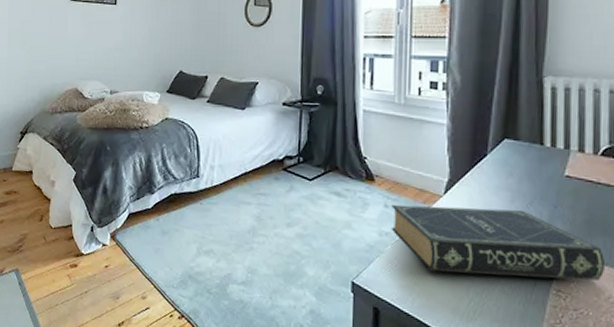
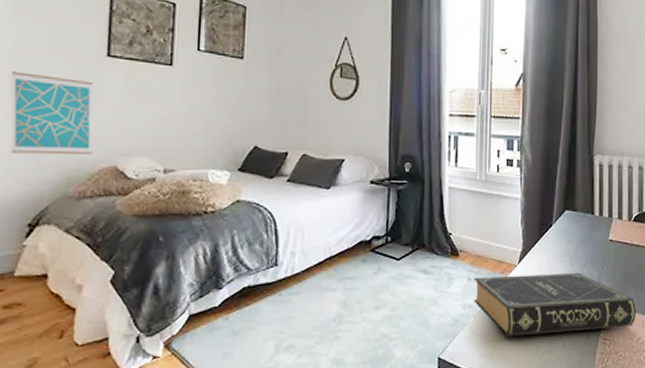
wall art: none [9,17,62,79] -> present [10,71,94,155]

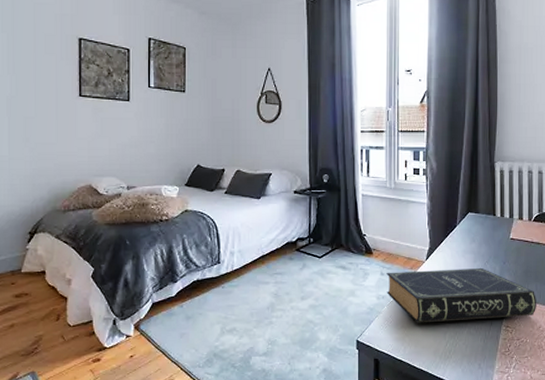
wall art: present [10,71,94,155] -> none [9,113,72,177]

